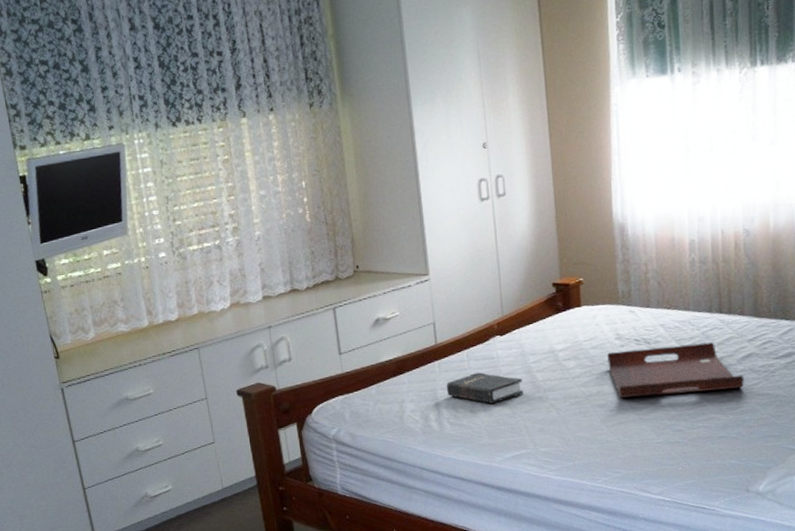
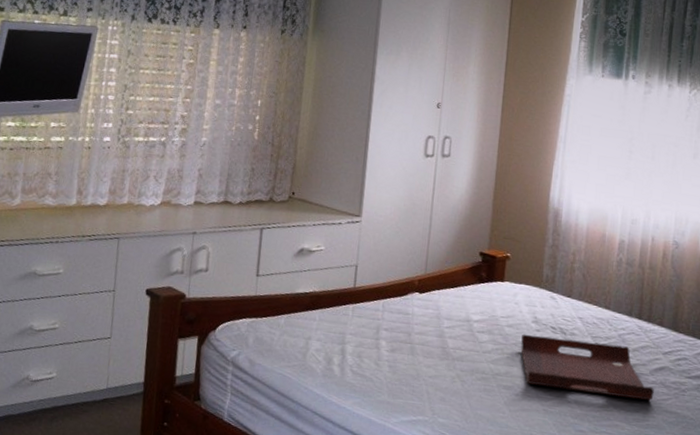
hardback book: present [446,372,523,404] -> none [355,324,433,362]

